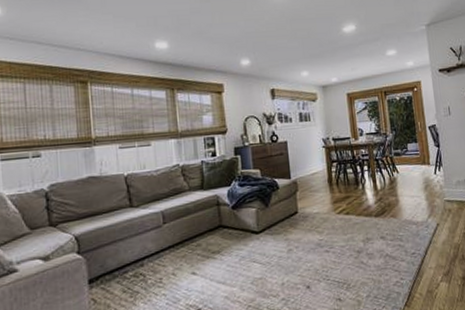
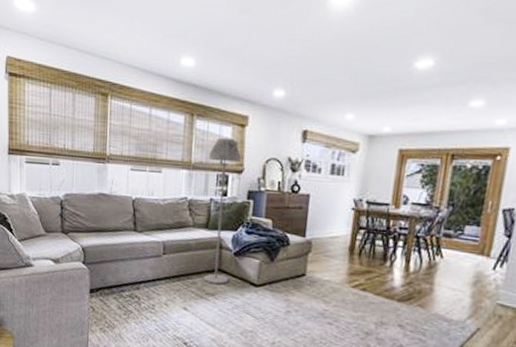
floor lamp: none [193,104,231,242] -> present [202,137,241,285]

